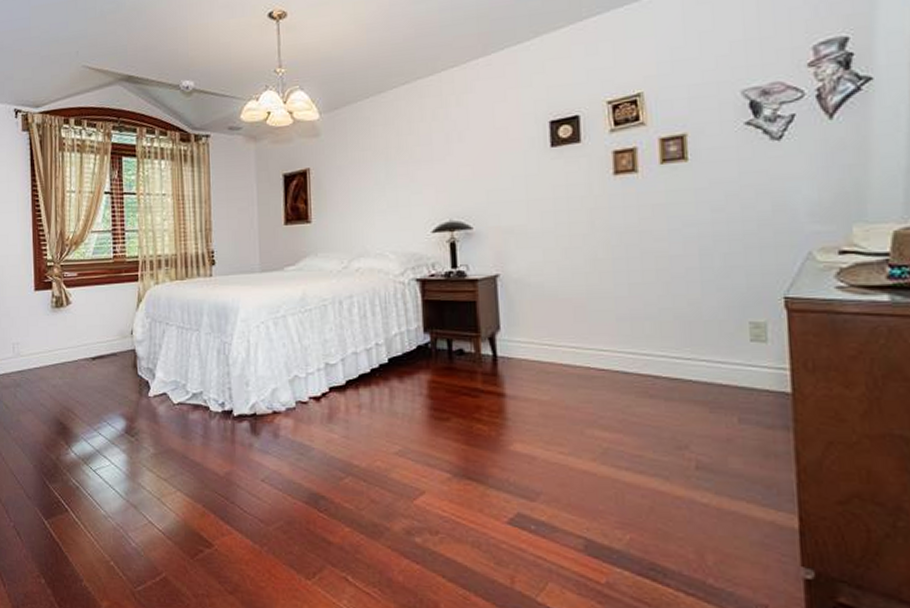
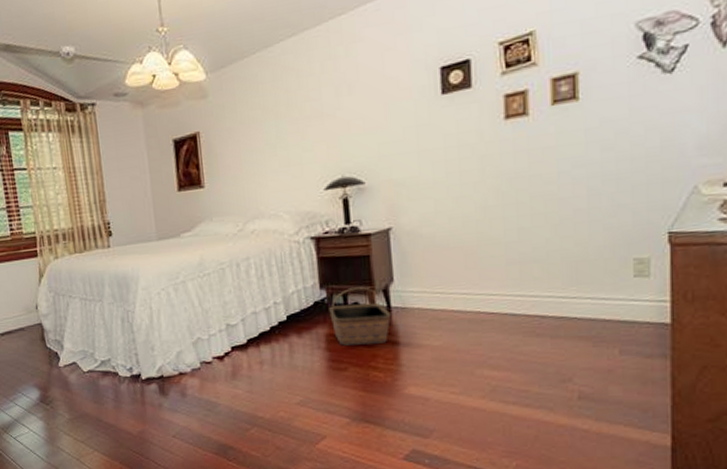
basket: none [432,334,497,394] -> present [329,287,392,346]

